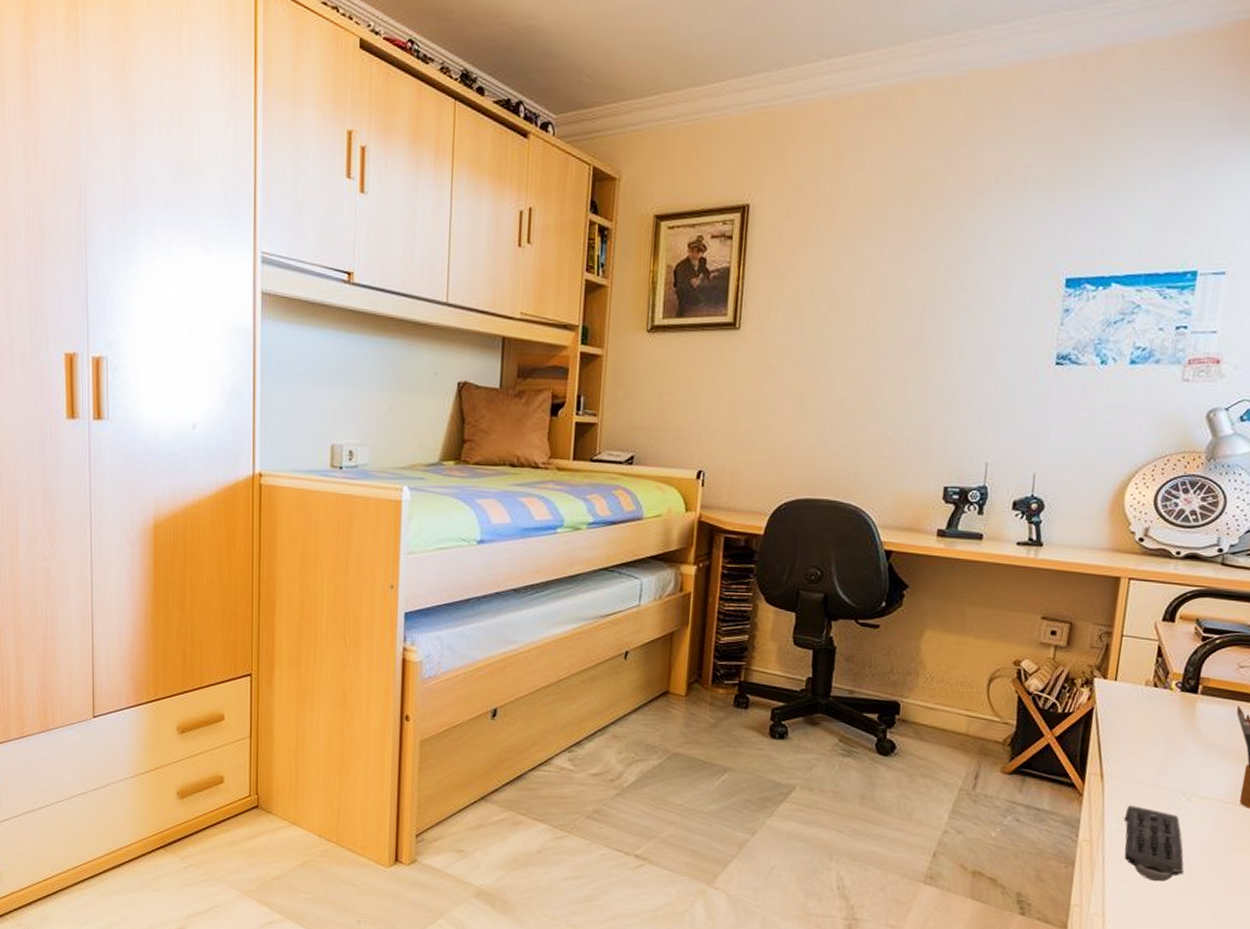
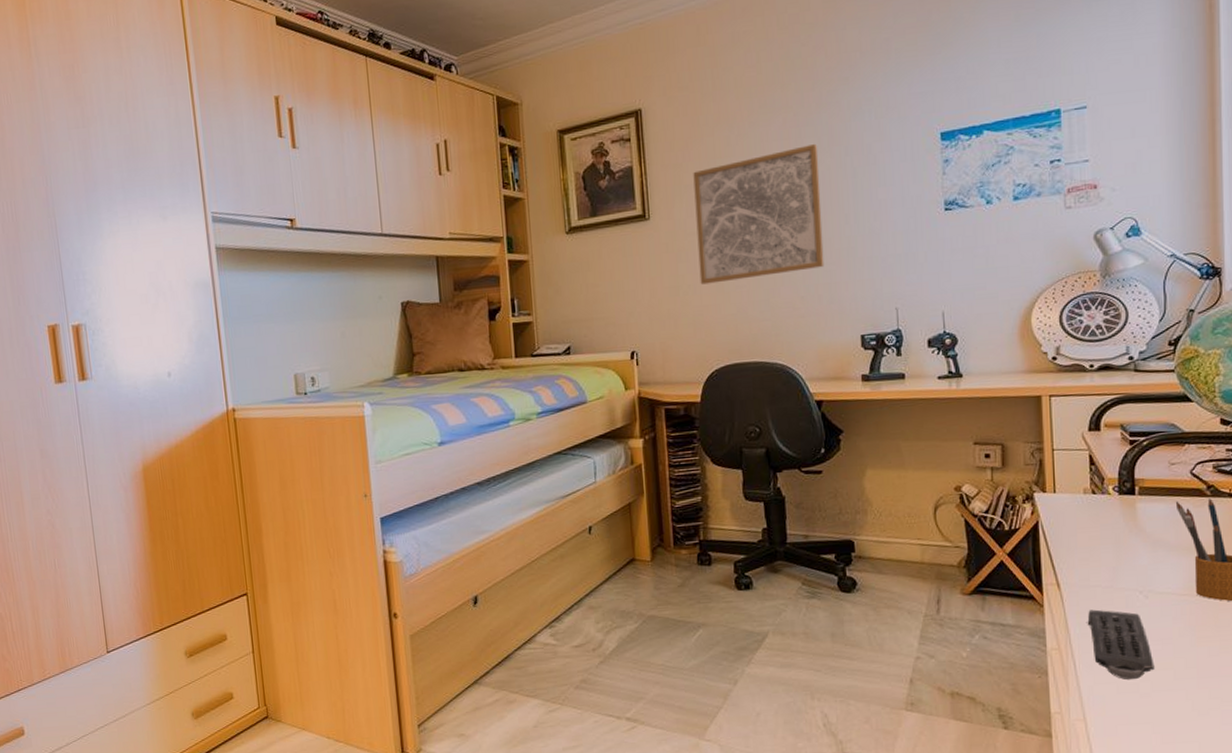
wall art: none [783,270,933,409] -> present [693,143,824,285]

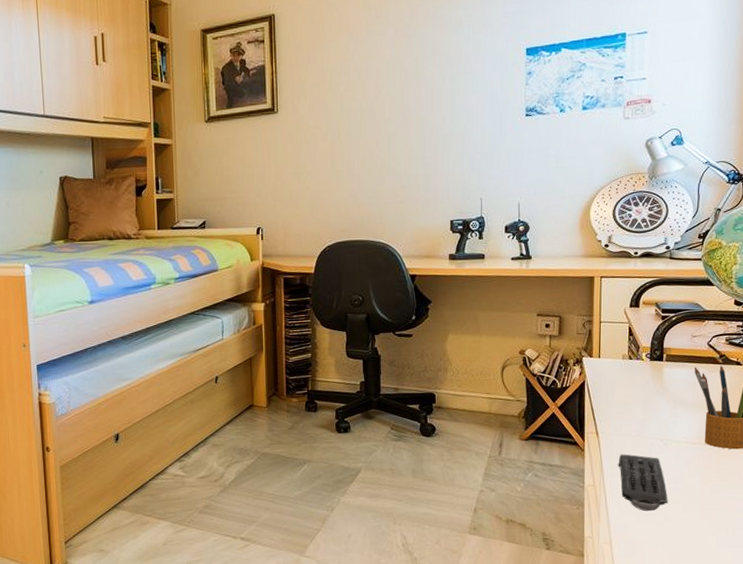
wall art: present [693,143,824,285] -> none [317,52,423,172]

